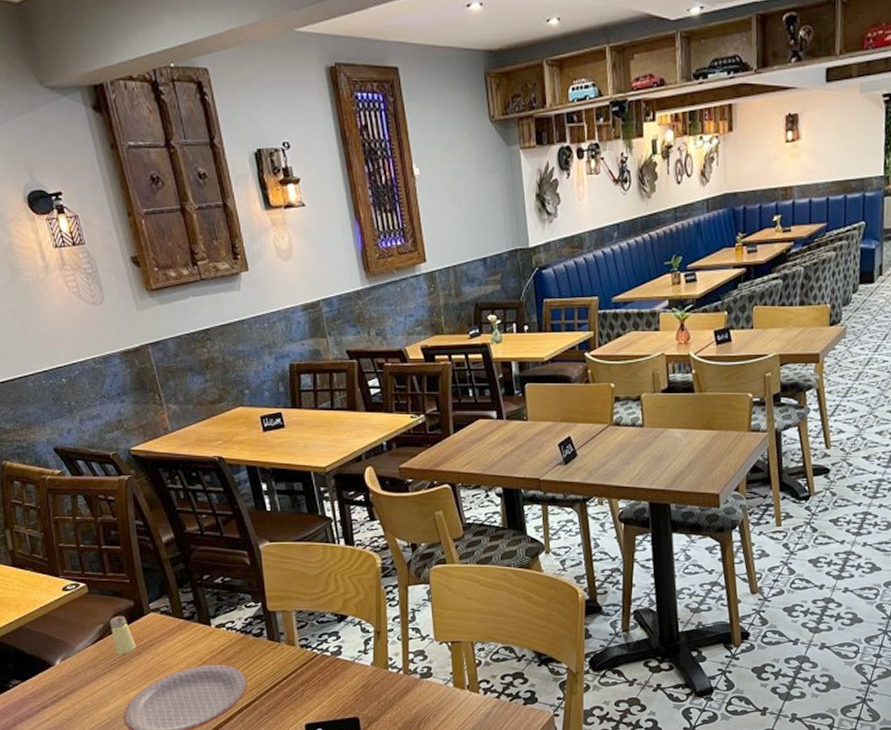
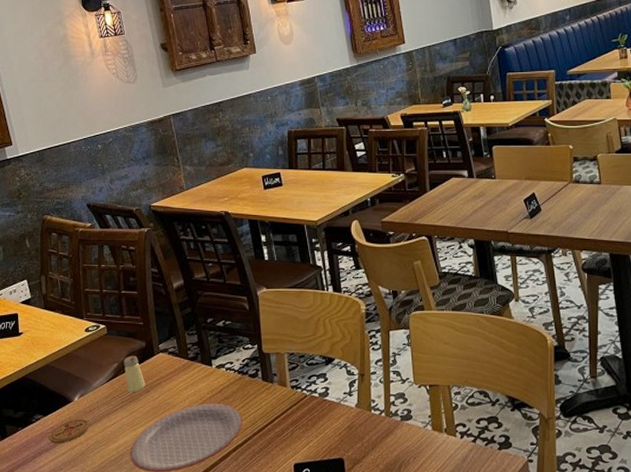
coaster: none [30,684,75,710] -> present [49,419,89,444]

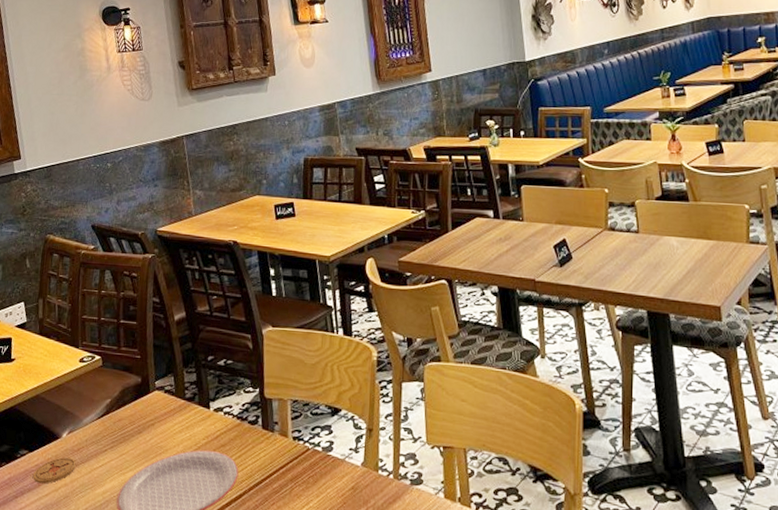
saltshaker: present [123,355,145,393] -> none [116,391,138,433]

